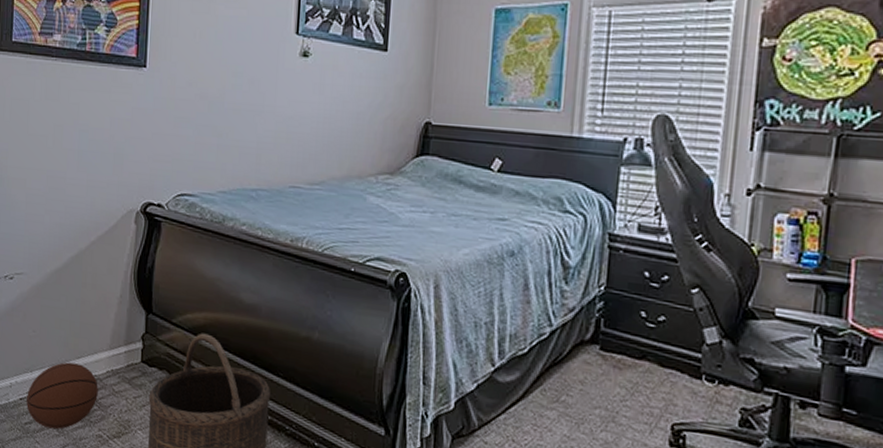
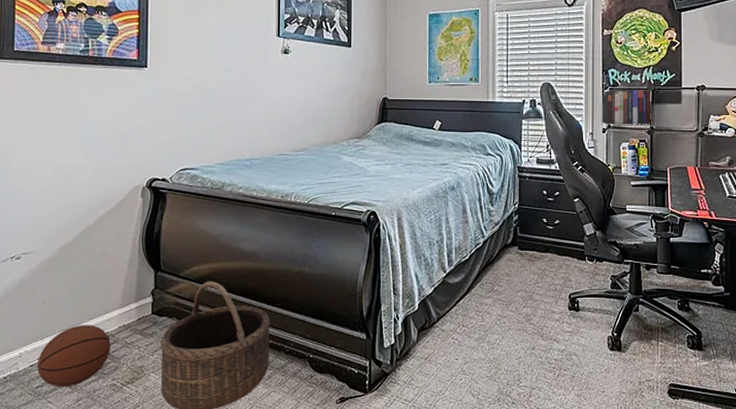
books: none [747,132,834,190] -> present [601,89,651,125]

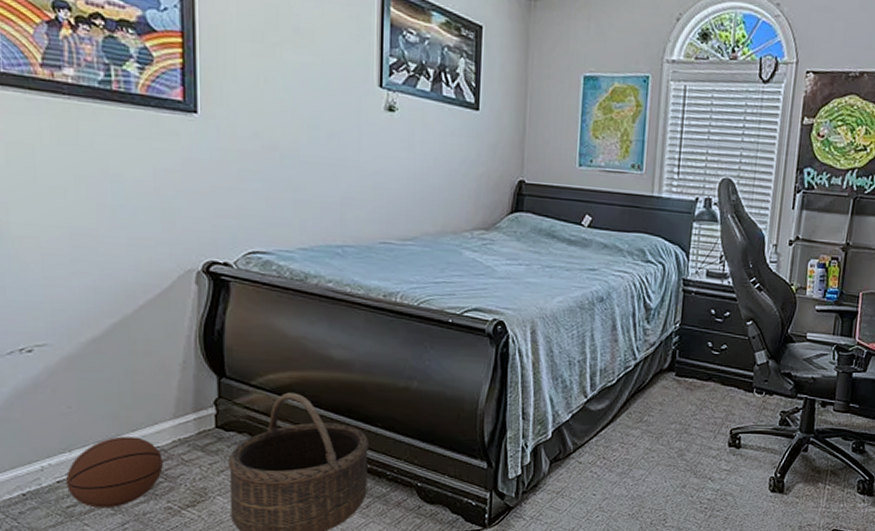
books: present [601,89,651,125] -> none [789,194,851,241]

